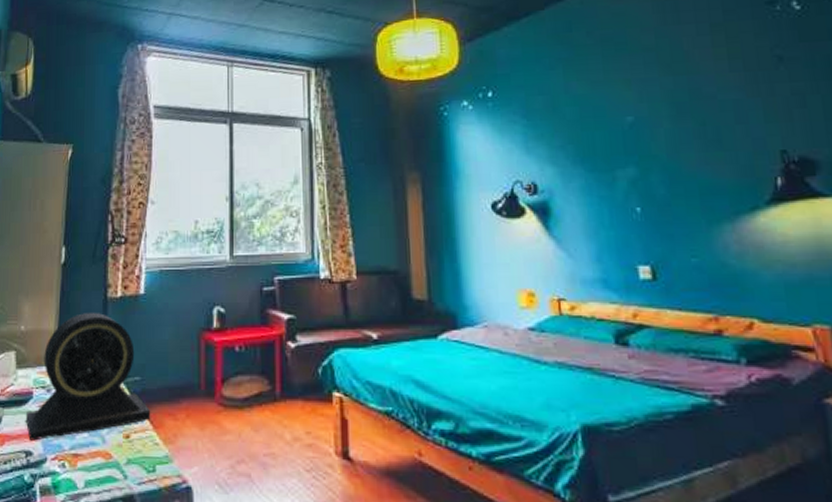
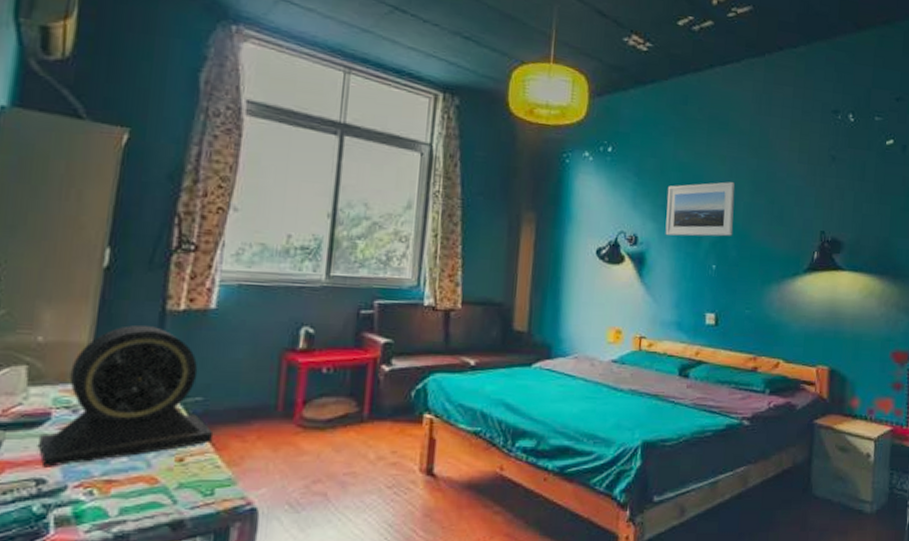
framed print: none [563,108,657,179] -> present [665,182,735,237]

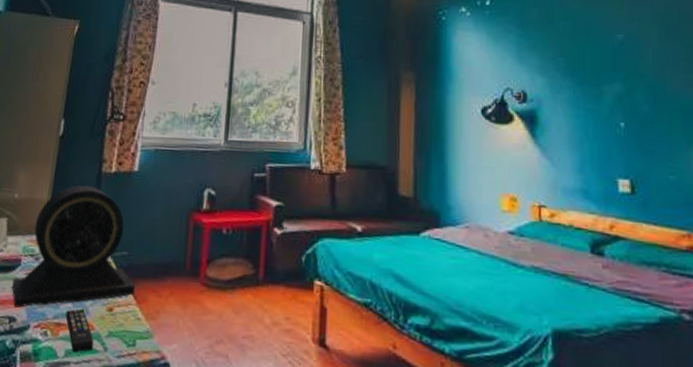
remote control: none [119,461,159,510] -> present [65,308,94,353]
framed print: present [665,182,735,237] -> none [556,27,643,91]

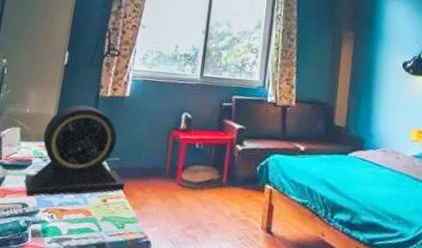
remote control: present [65,308,94,353] -> none [68,199,91,232]

